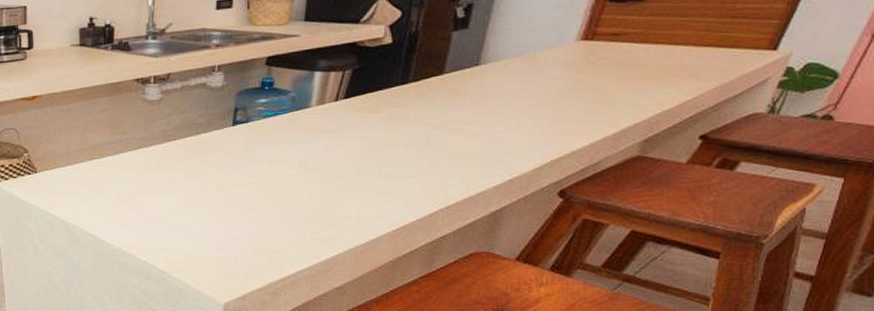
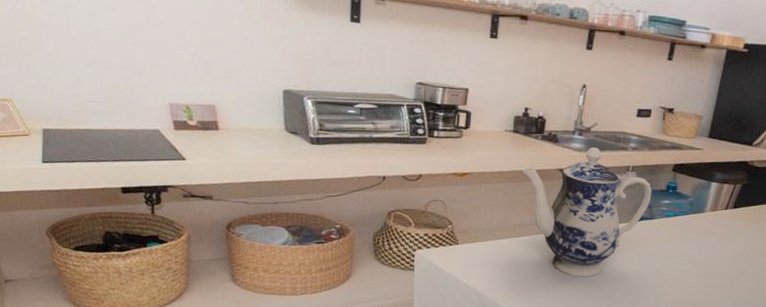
teapot: none [95,50,245,195] -> present [522,147,652,277]

